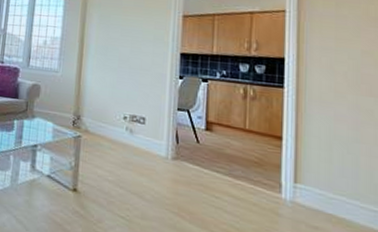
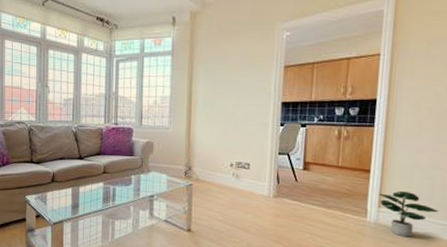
potted plant: none [295,164,367,224] -> present [379,190,439,238]

